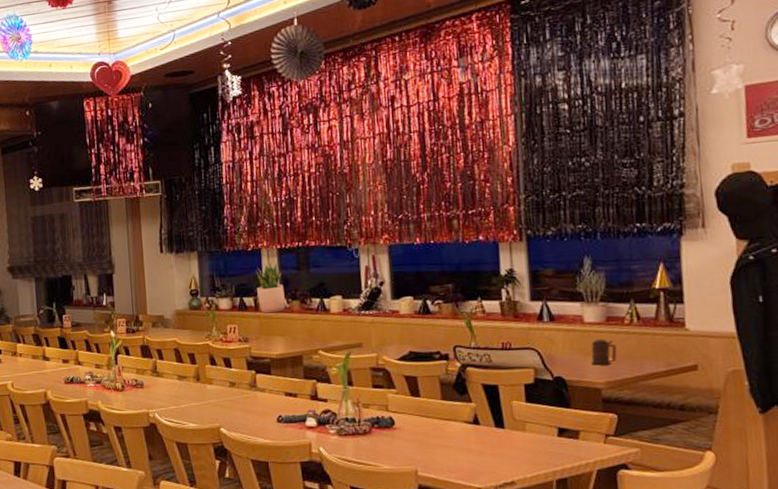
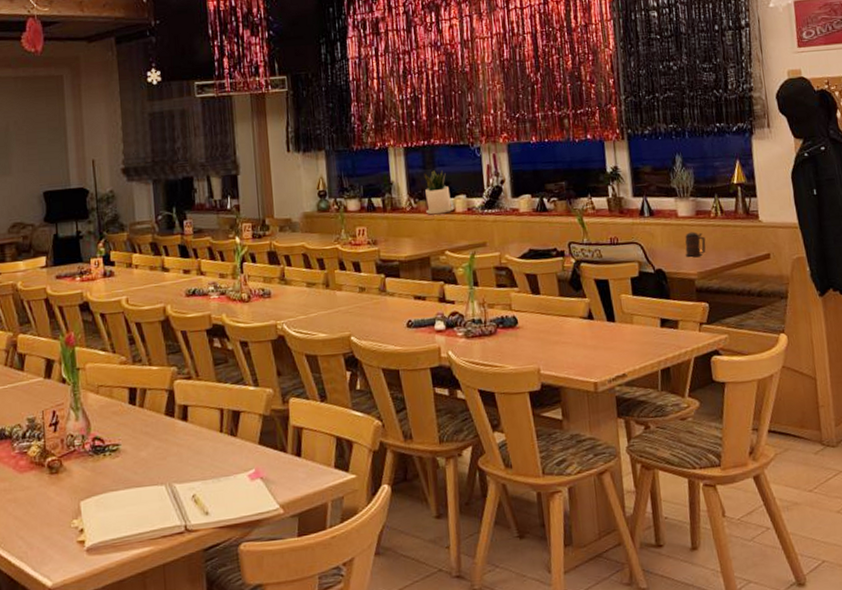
planter: present [256,261,286,314] -> none [383,160,413,215]
planter: none [297,271,329,315] -> present [424,170,454,215]

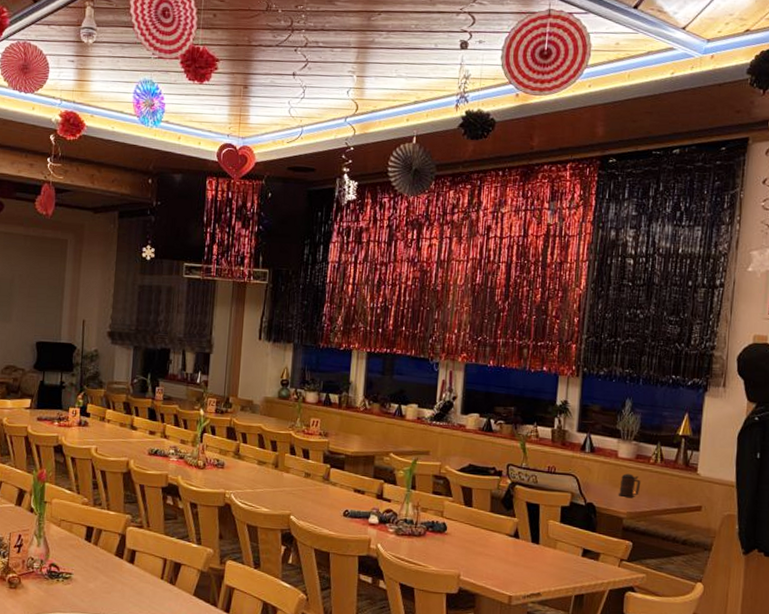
planter: present [424,170,454,215] -> none [378,377,405,419]

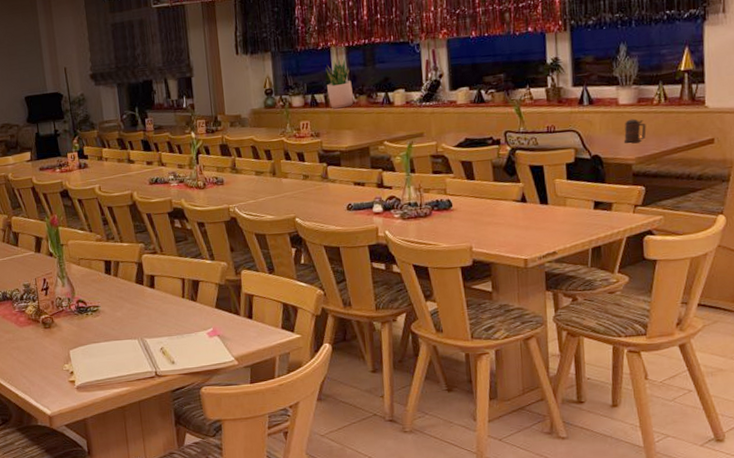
planter: none [342,363,368,413] -> present [326,58,354,109]

